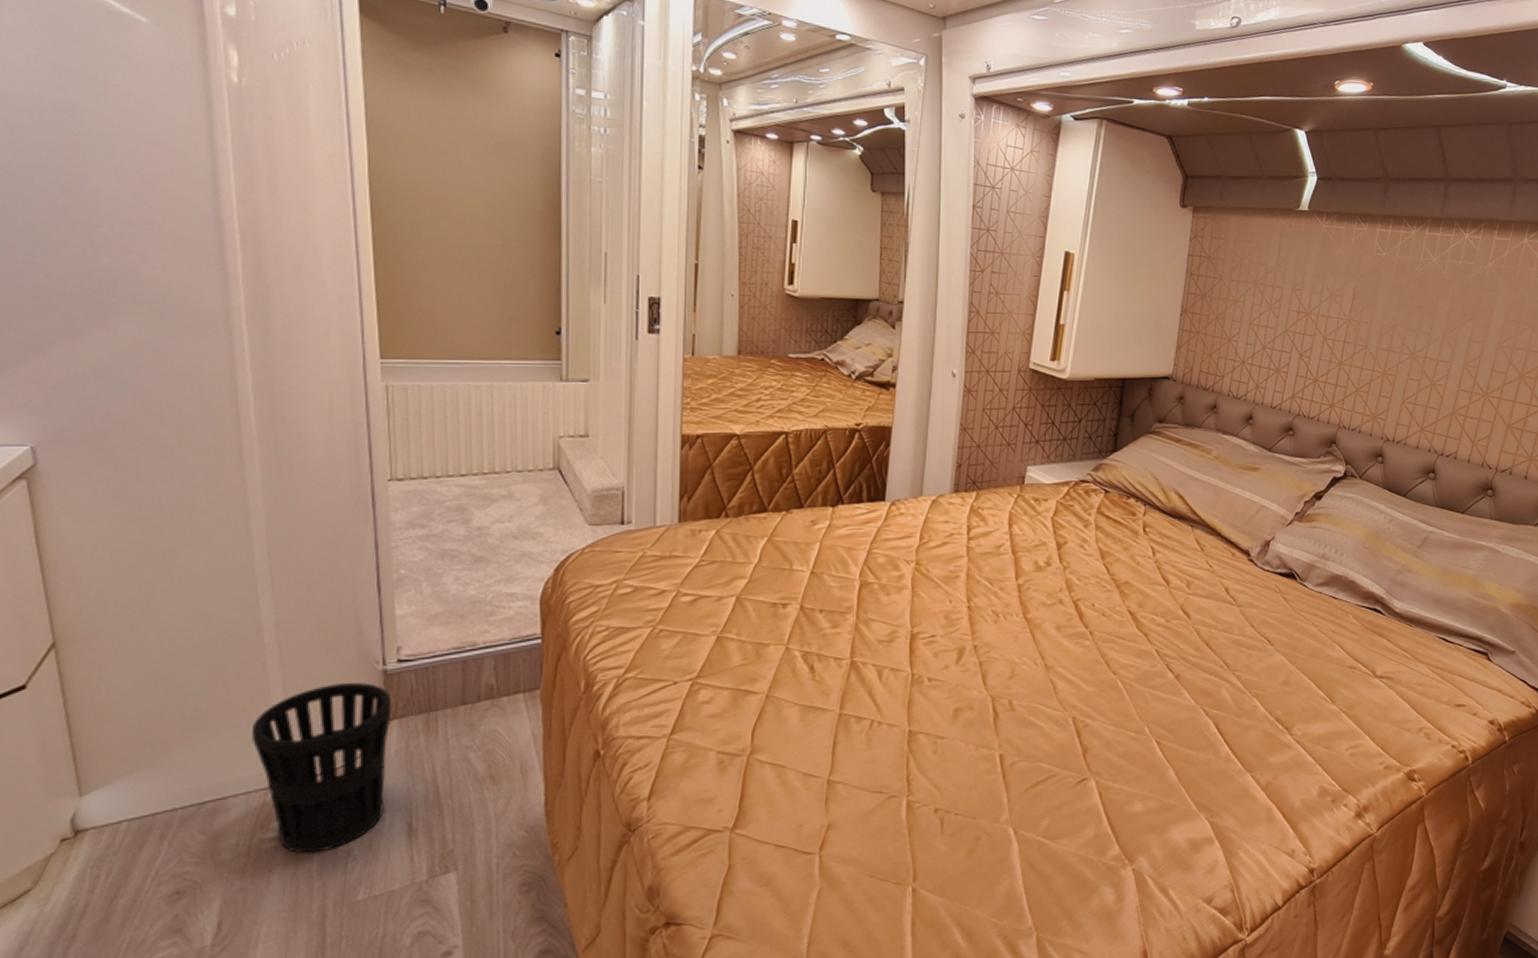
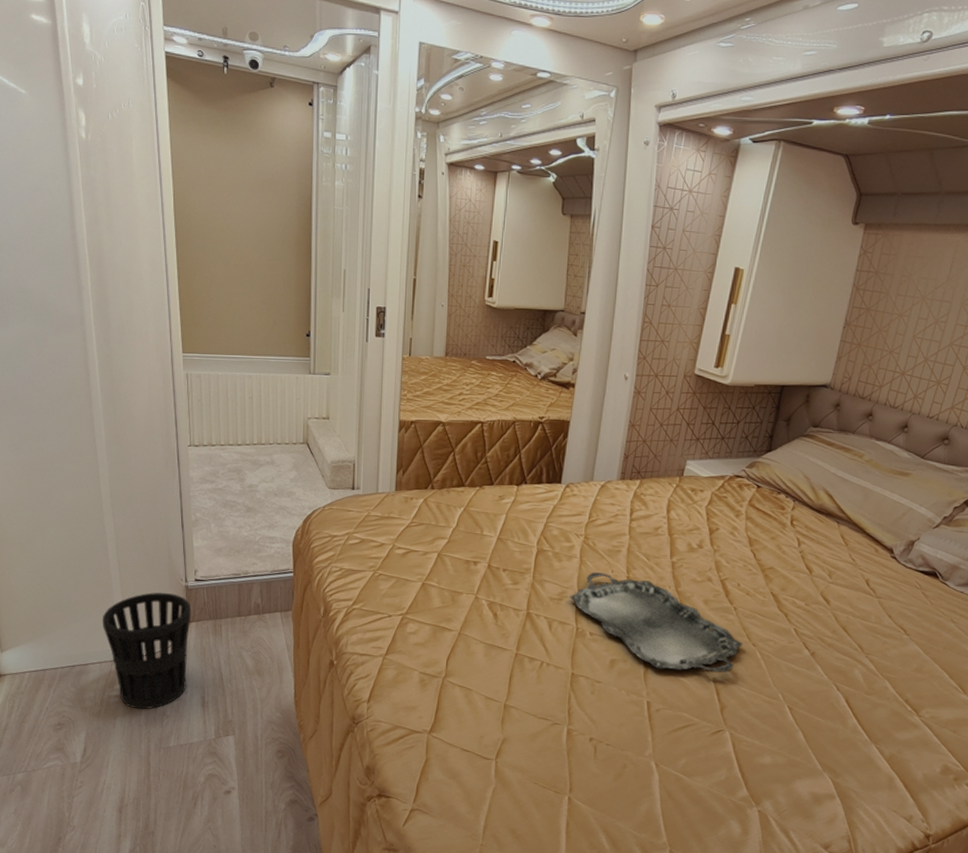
serving tray: none [902,604,1103,714] -> present [570,572,743,673]

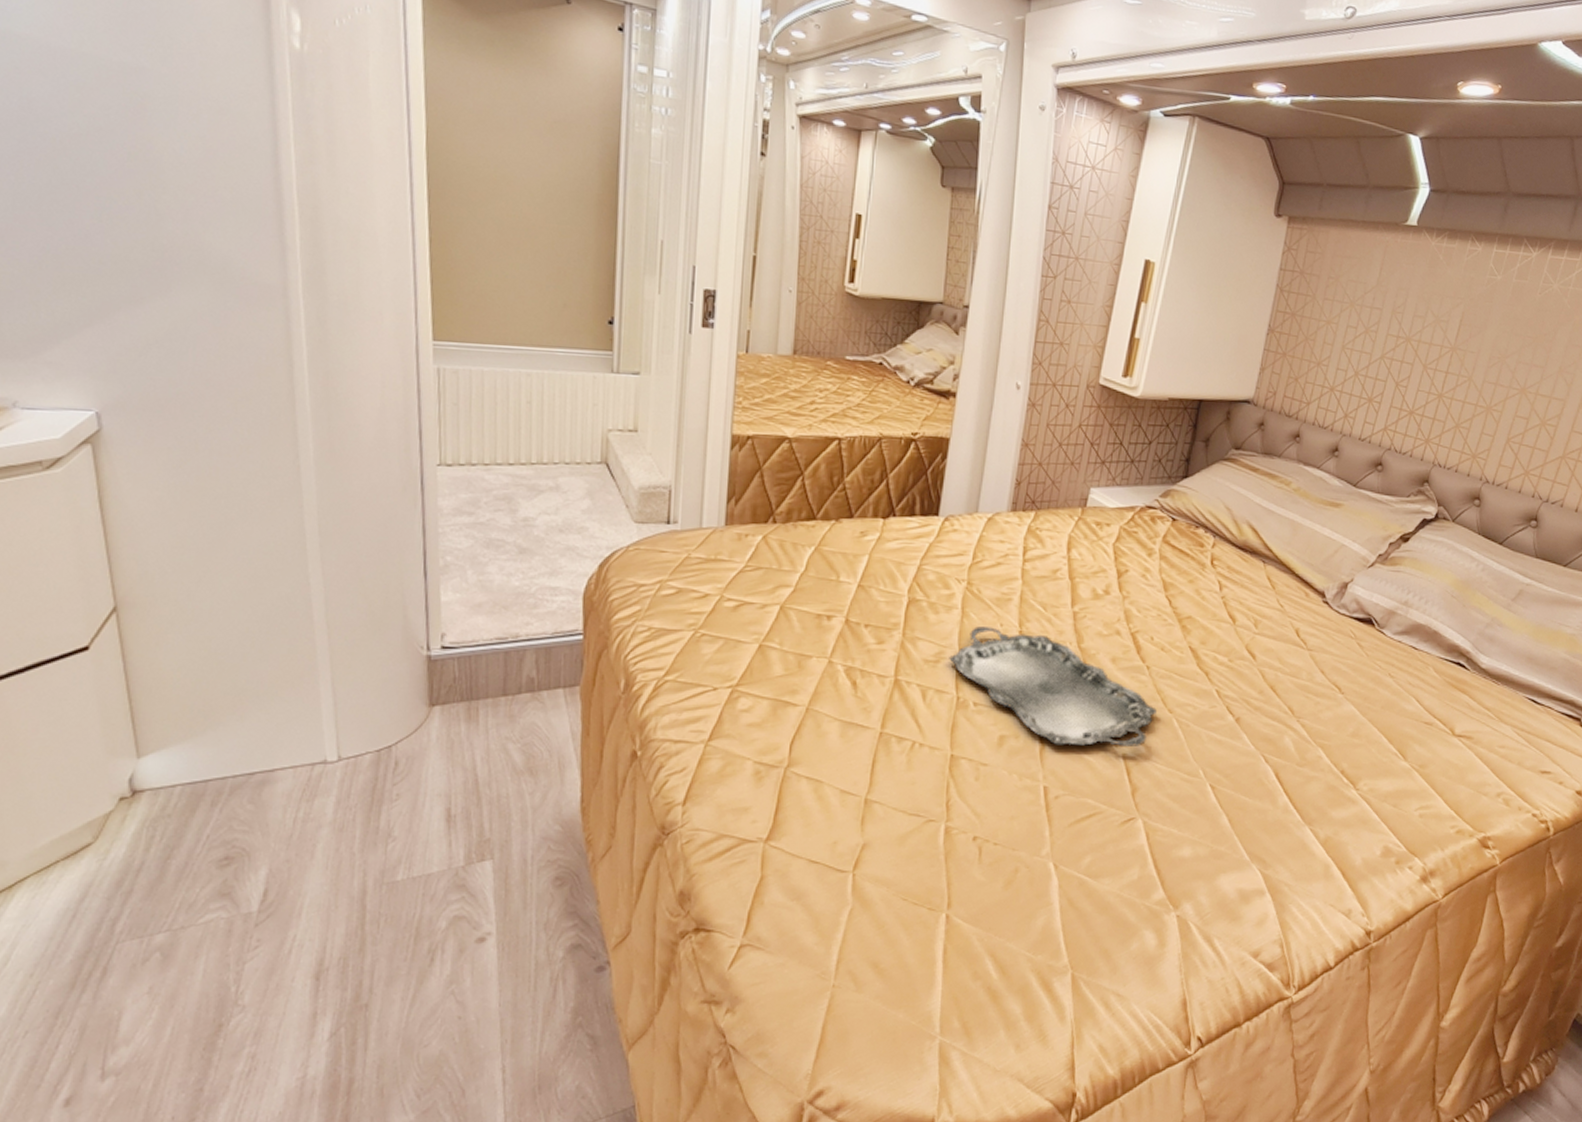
wastebasket: present [102,592,191,710] -> none [299,666,435,831]

